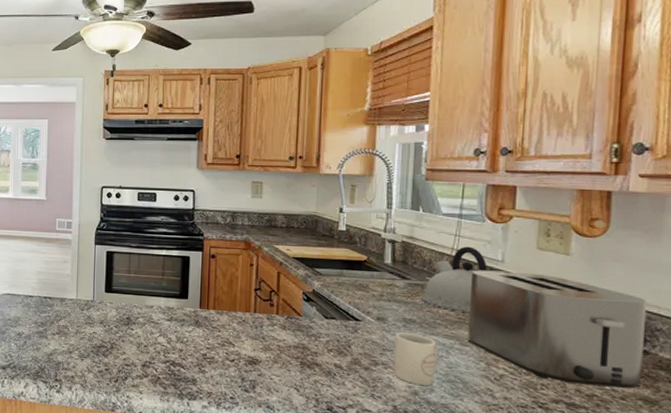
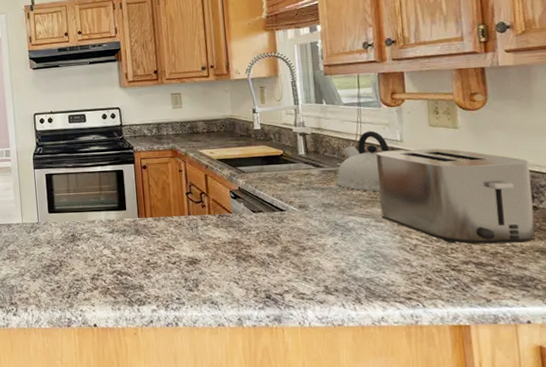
mug: present [393,332,439,386] -> none [317,216,358,264]

